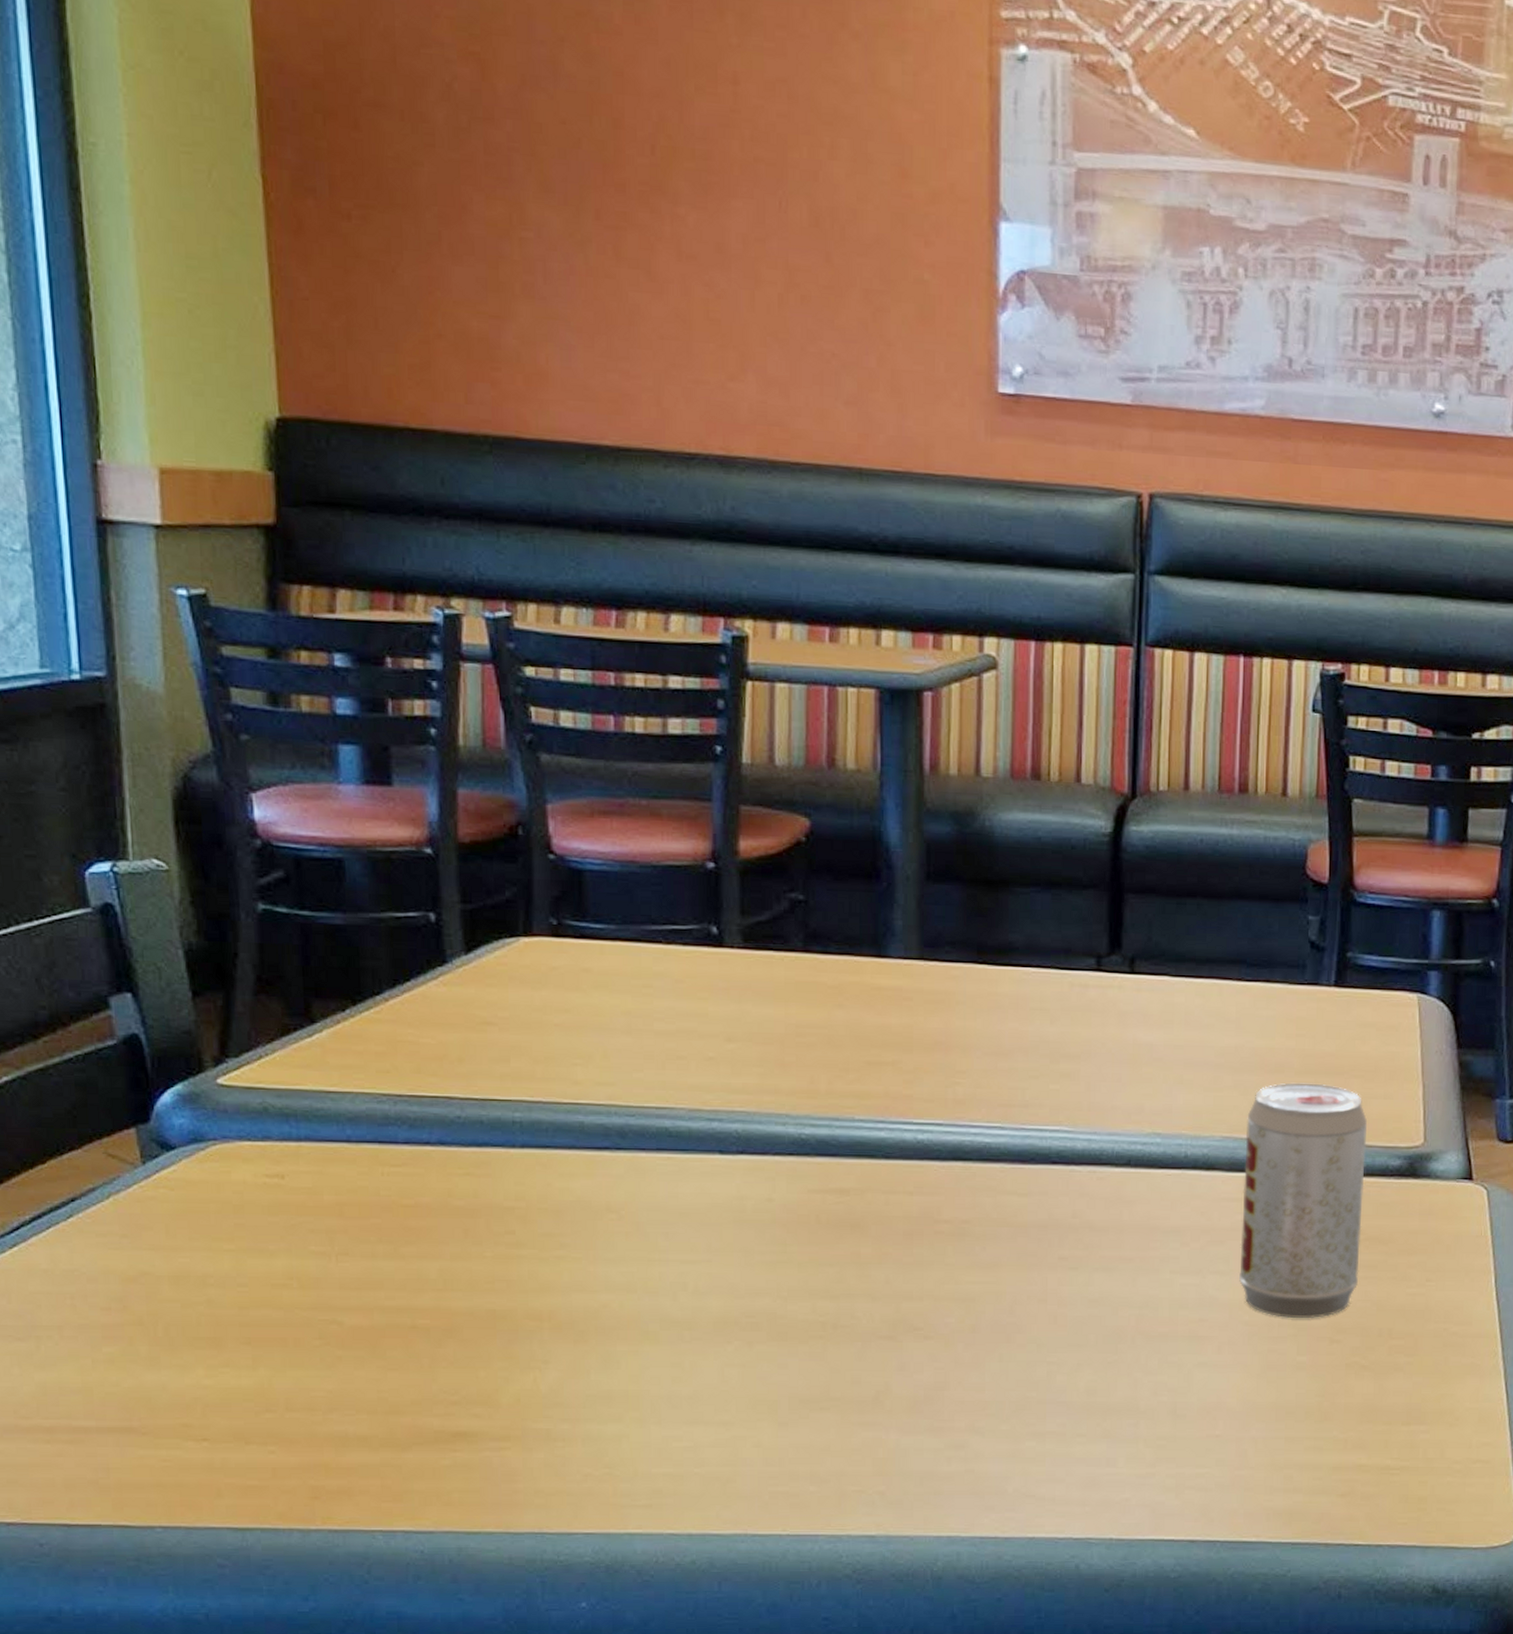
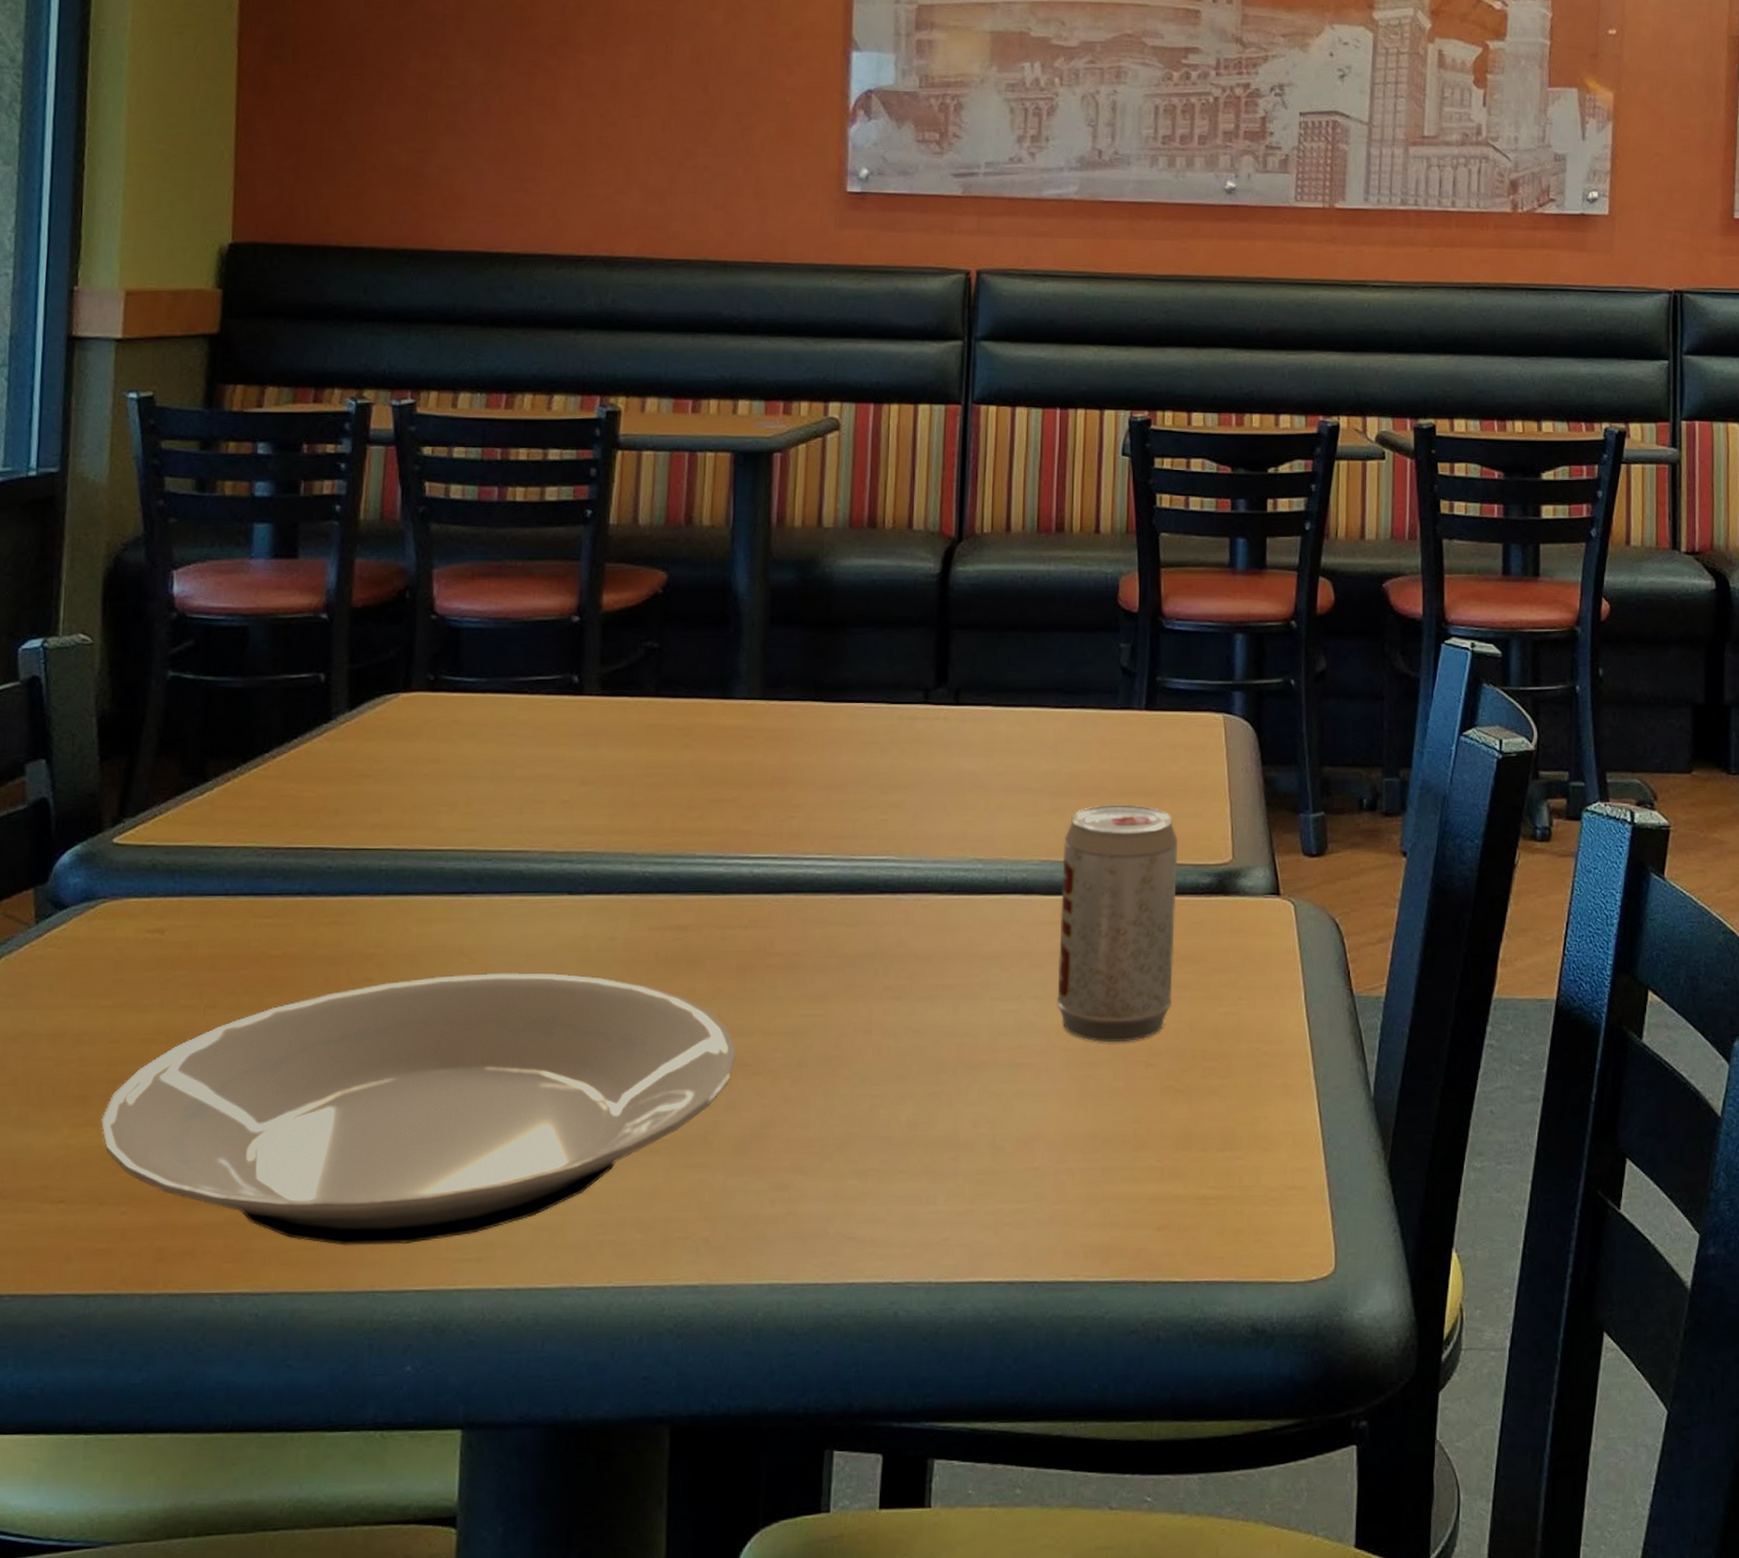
plate: none [238,1229,907,1489] -> present [101,972,737,1245]

